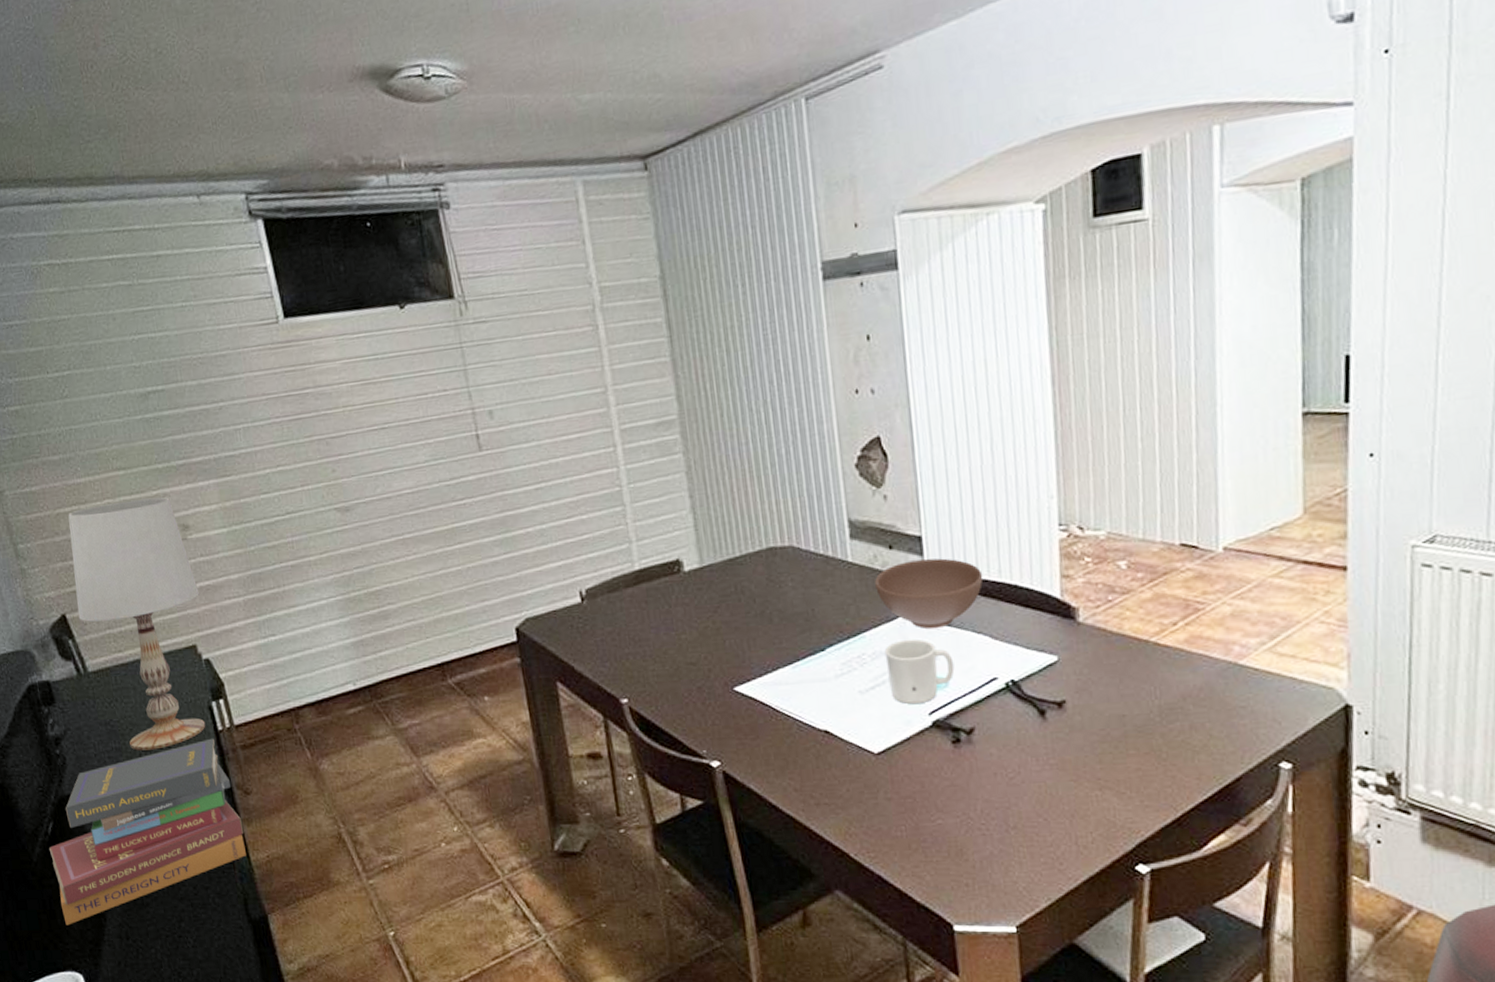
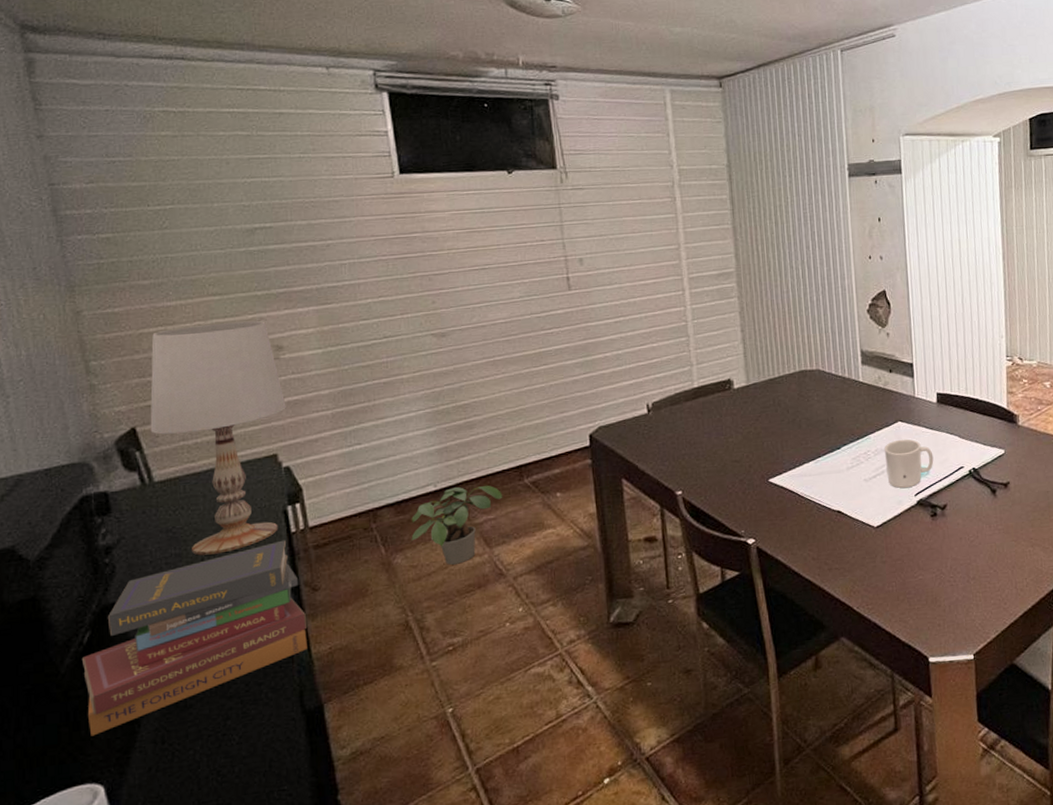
potted plant: none [333,686,427,774] -> present [411,486,503,565]
bowl: present [875,558,984,630] -> none [879,379,955,432]

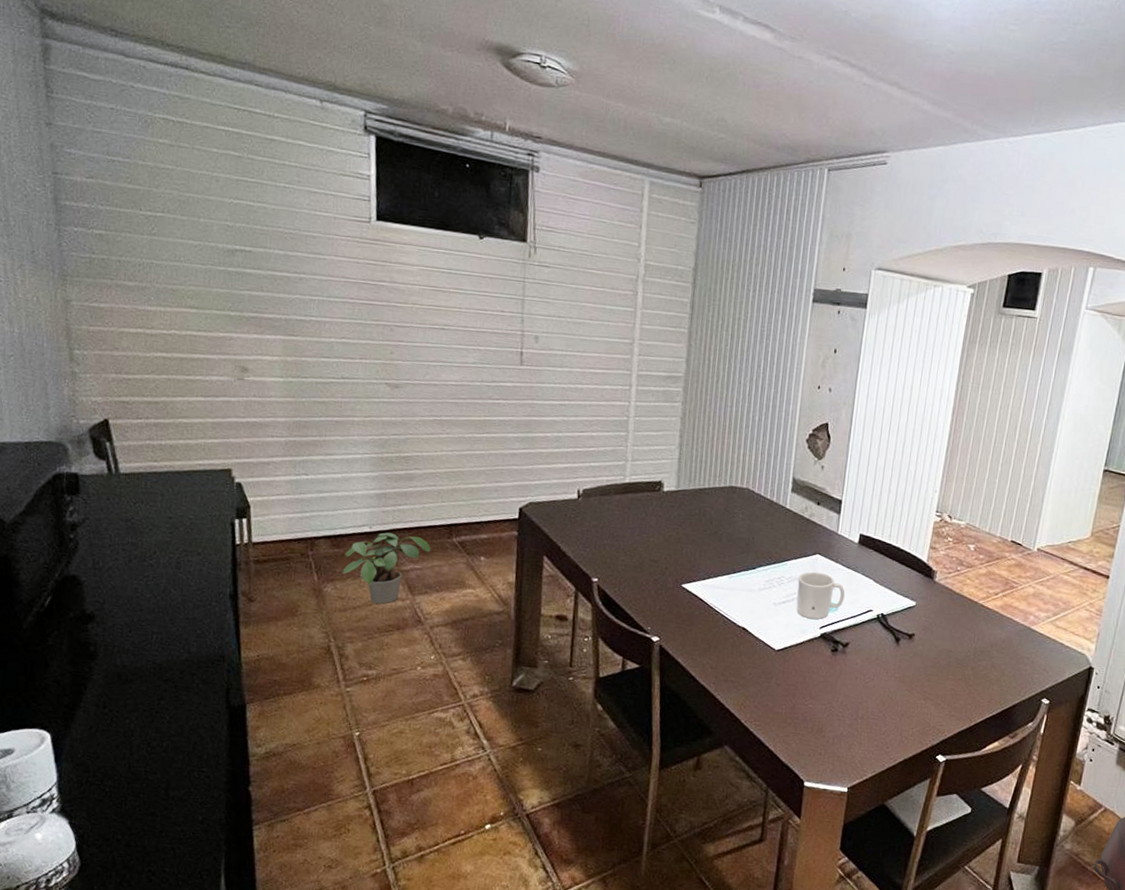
books: present [81,540,308,736] -> none [42,549,241,689]
table lamp: present [150,320,286,556] -> none [121,332,245,551]

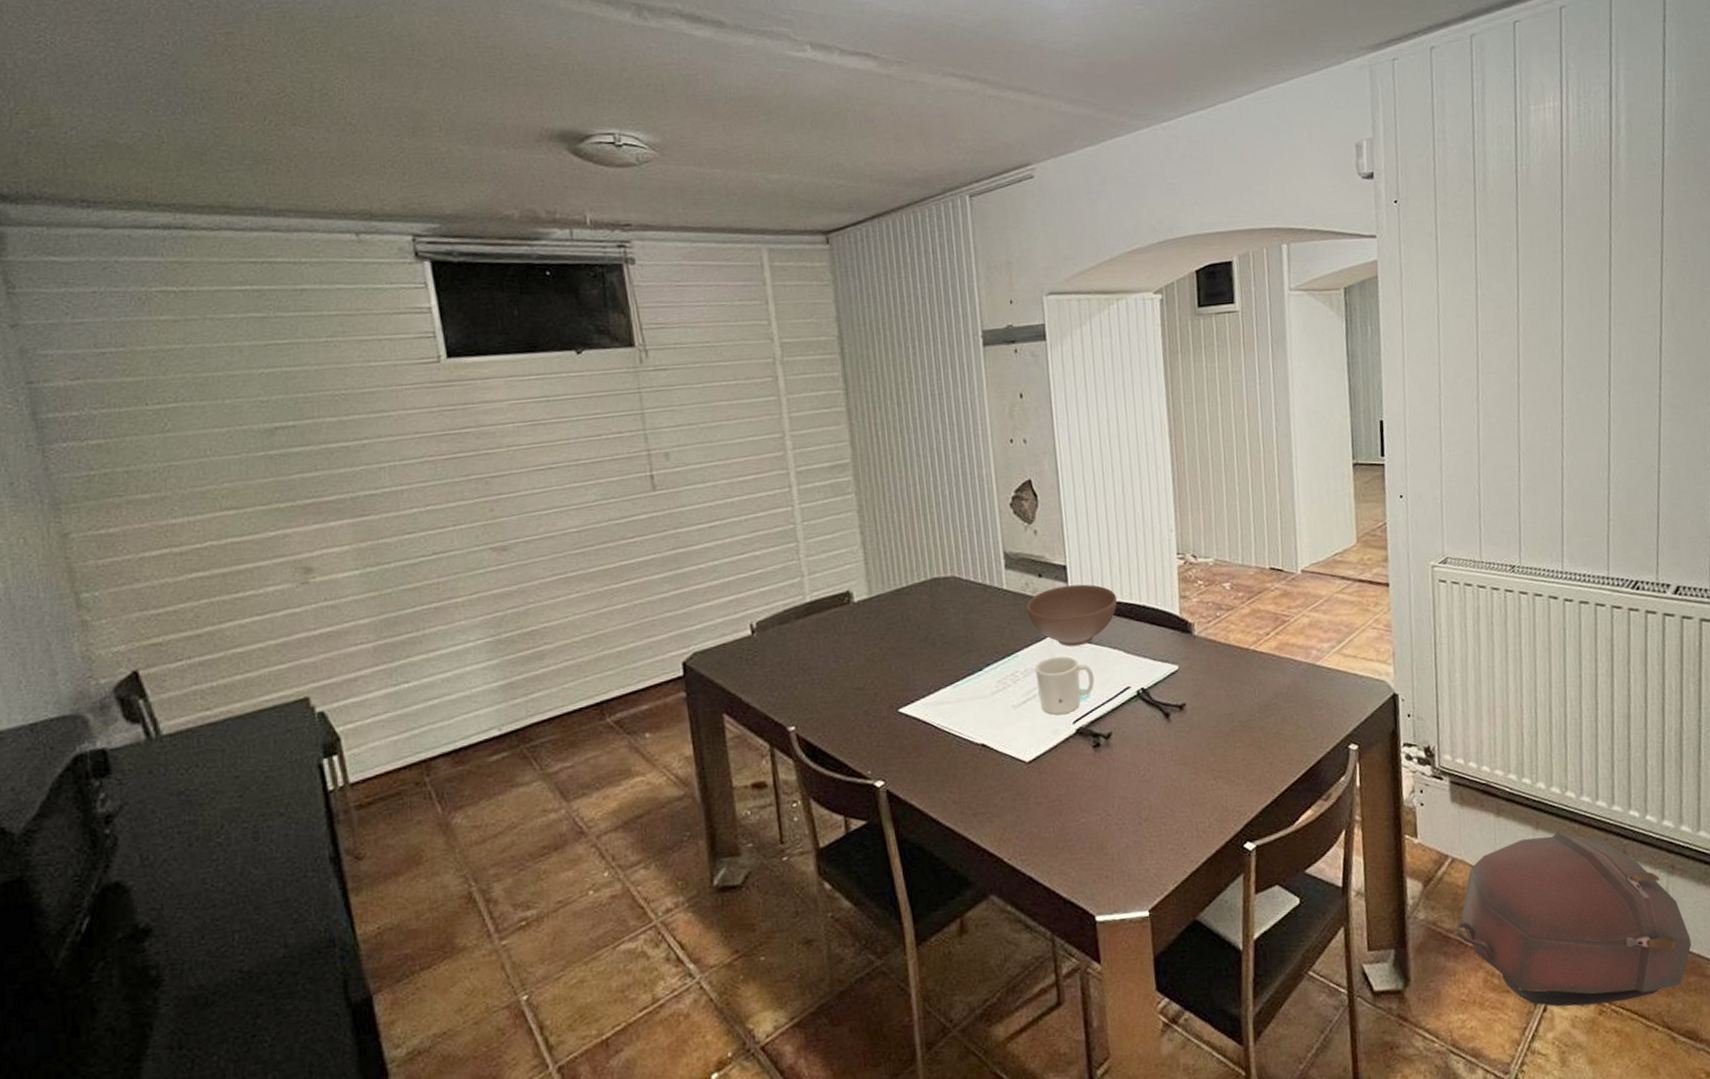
potted plant: present [342,532,431,604] -> none [472,727,581,824]
bowl: none [802,516,878,568] -> present [1026,584,1118,647]

